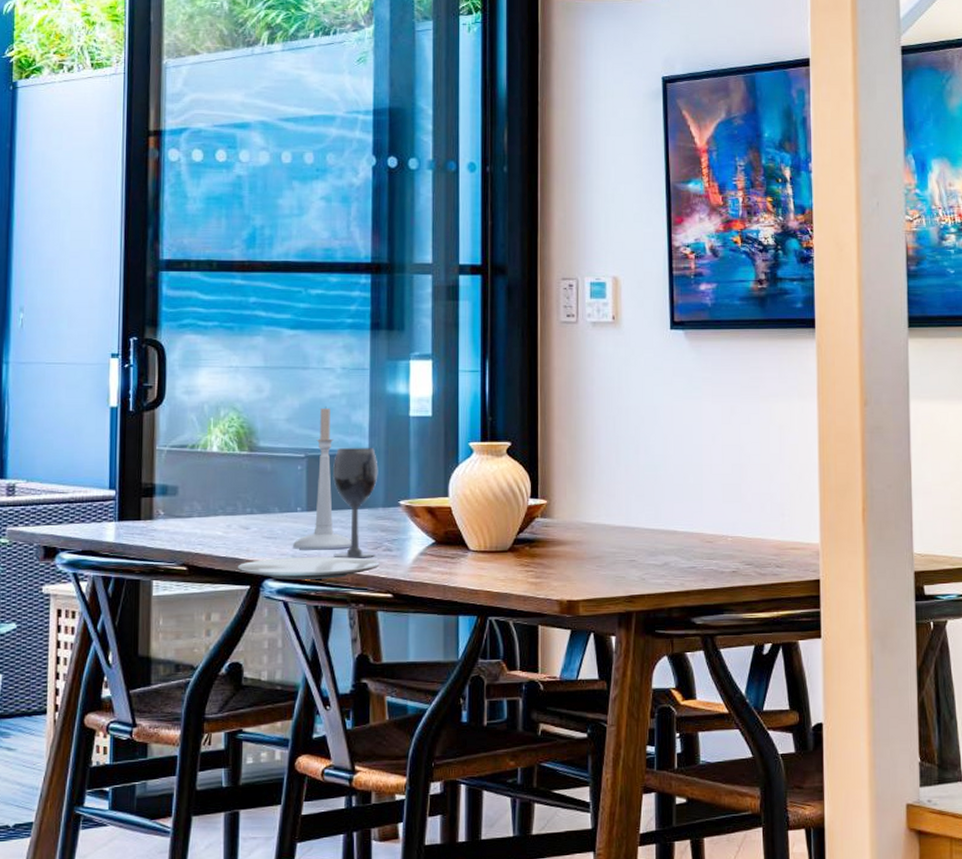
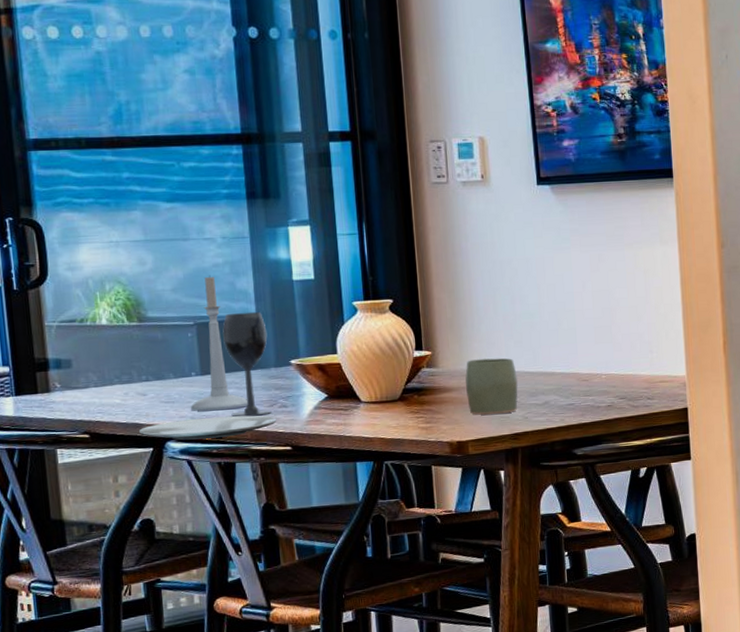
mug: none [581,512,636,574] -> present [465,358,518,415]

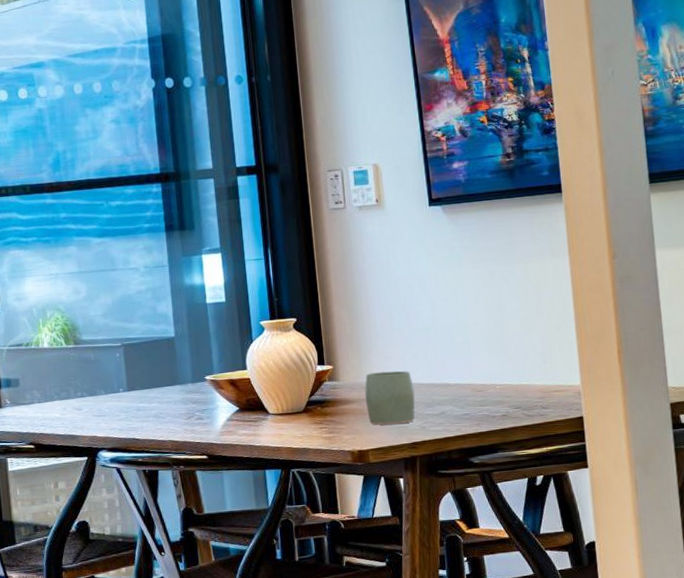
plate: present [138,415,277,441] -> none [75,427,194,450]
candlestick: present [191,275,248,411] -> none [119,301,168,424]
wine glass: present [222,311,271,417] -> none [146,333,189,429]

